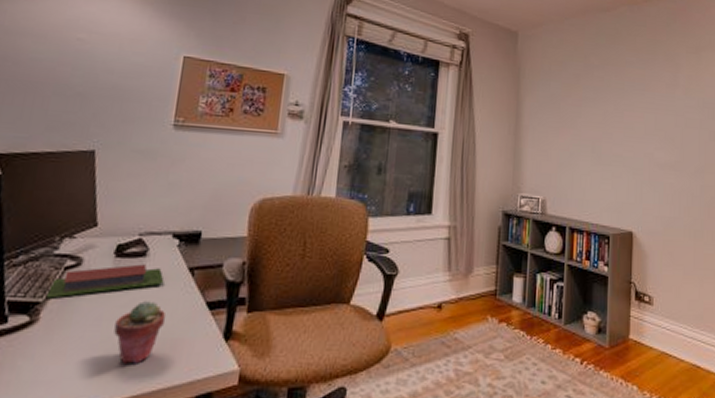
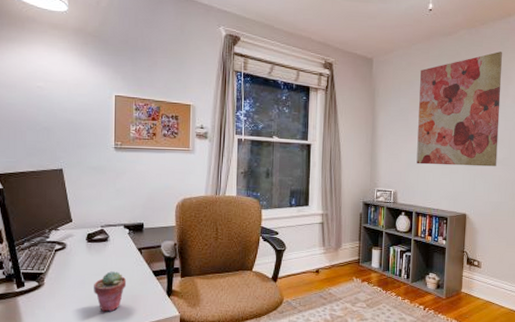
architectural model: present [45,264,165,299] -> none [46,246,122,271]
wall art: none [570,34,670,172] -> present [416,51,502,167]

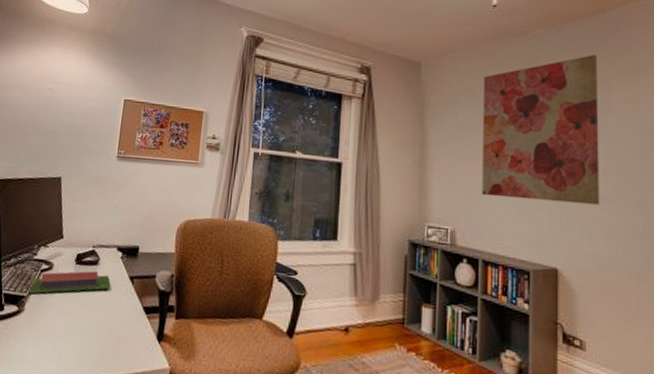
architectural model: none [46,246,122,271] -> present [28,271,112,294]
potted succulent: present [94,271,127,312] -> none [75,302,113,354]

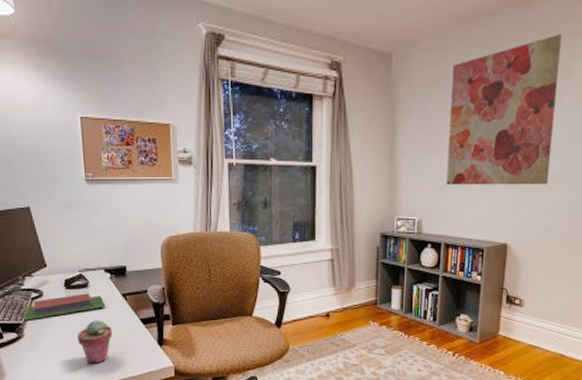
potted succulent: none [75,302,113,354] -> present [77,320,113,364]

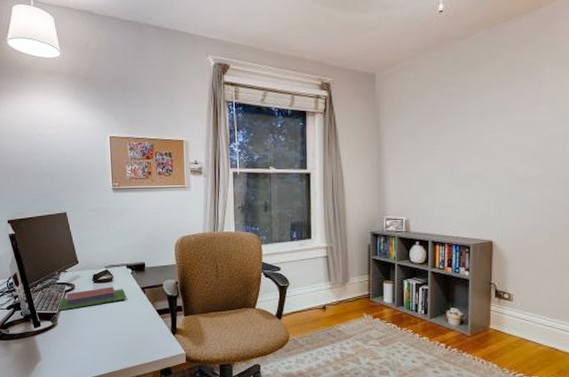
potted succulent: present [77,320,113,364] -> none [102,311,133,350]
wall art: present [446,35,562,185] -> none [431,51,532,188]

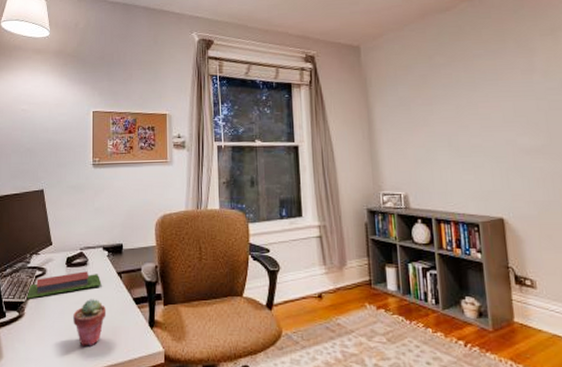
potted succulent: none [102,311,133,350] -> present [73,299,107,346]

